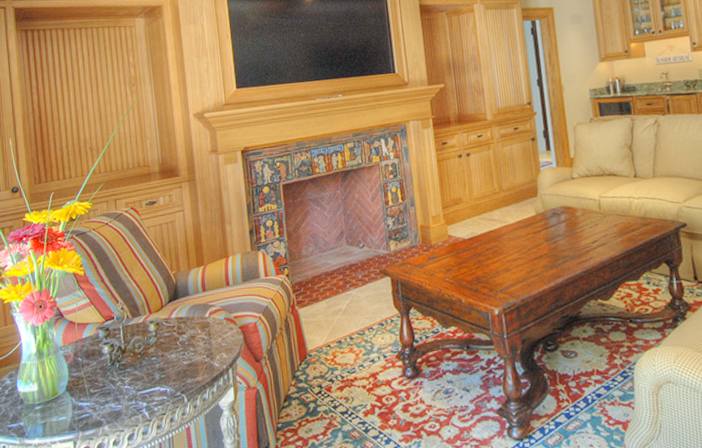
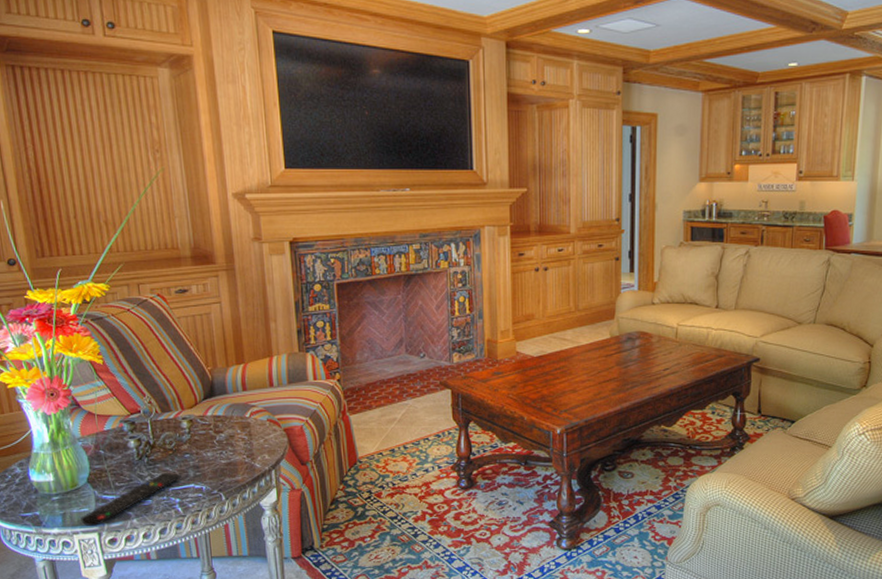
remote control: none [59,377,148,436] -> present [81,473,181,527]

